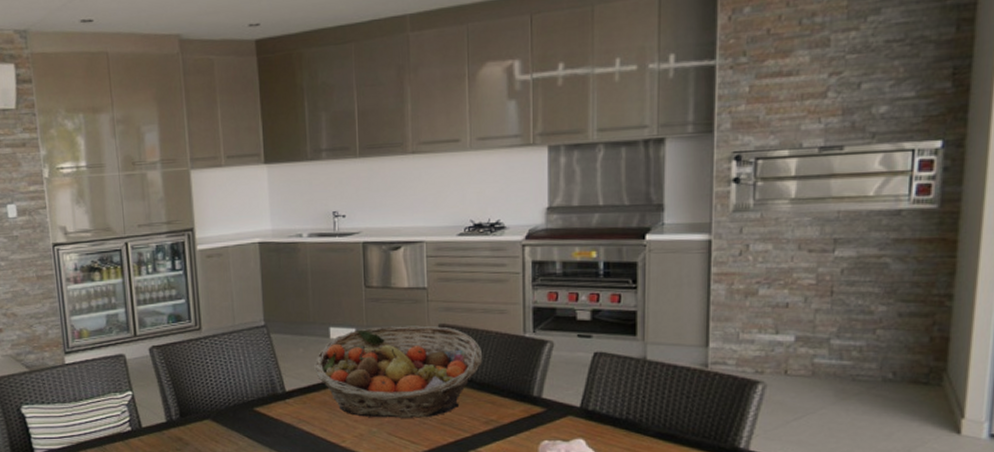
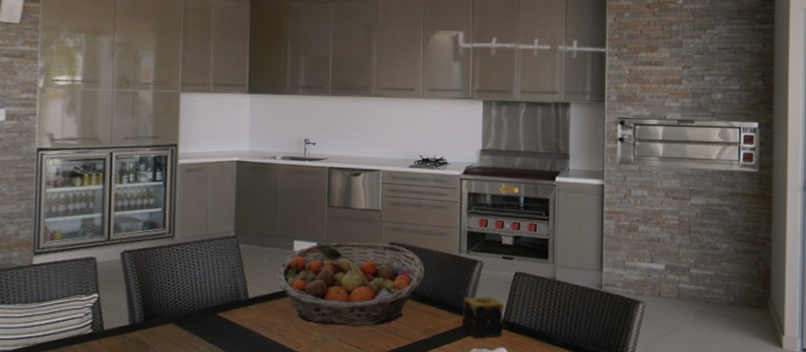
candle: none [529,382,580,428] -> present [461,297,503,338]

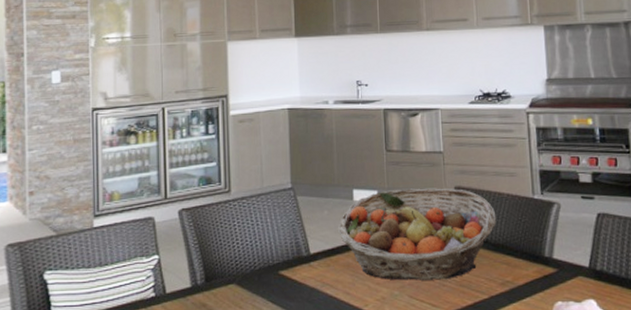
candle: present [461,297,503,338] -> none [542,242,590,289]

